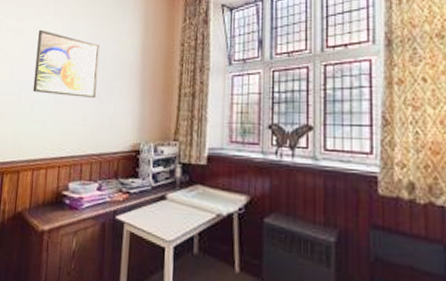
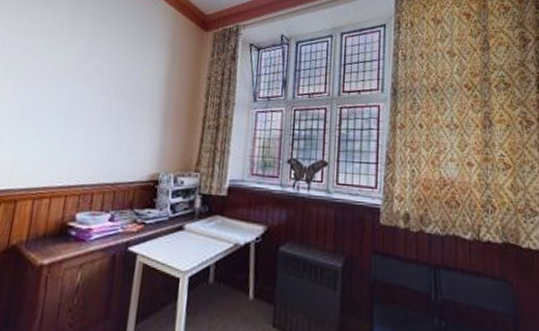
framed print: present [32,29,100,97] -> none [39,49,121,125]

